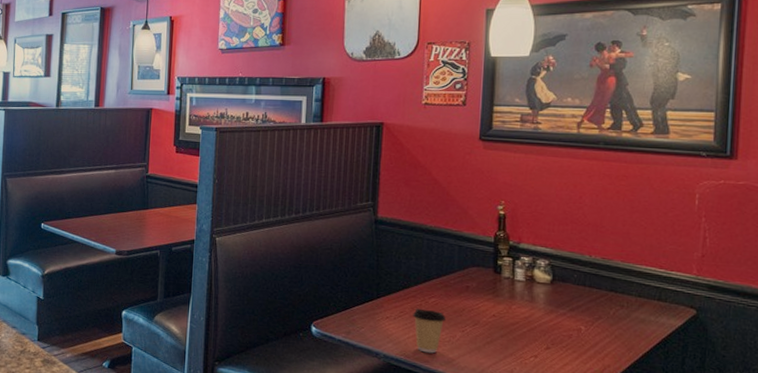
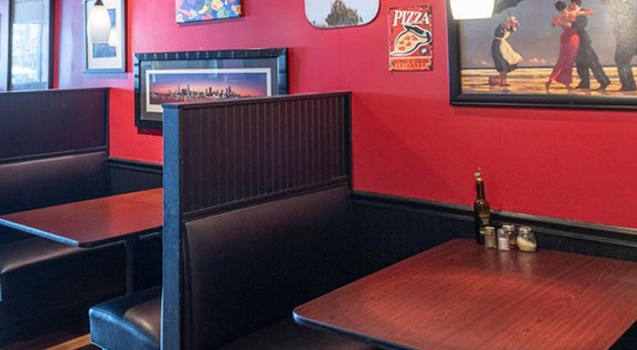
coffee cup: present [413,308,446,354] -> none [398,286,432,334]

